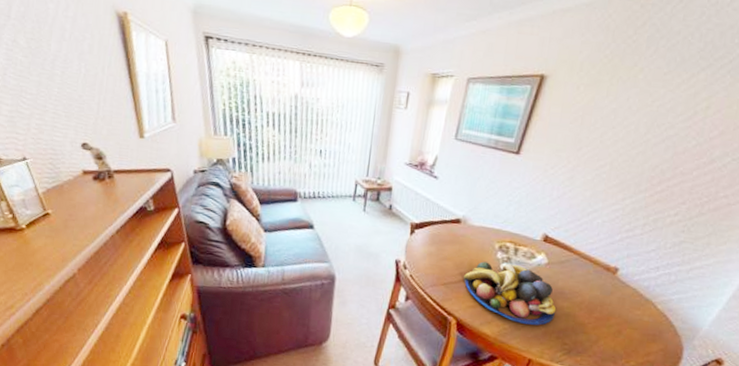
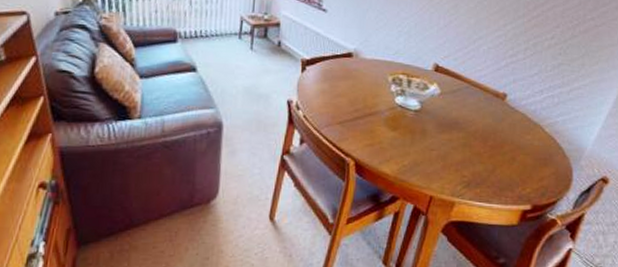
fruit bowl: present [463,261,557,326] -> none [359,96,453,159]

